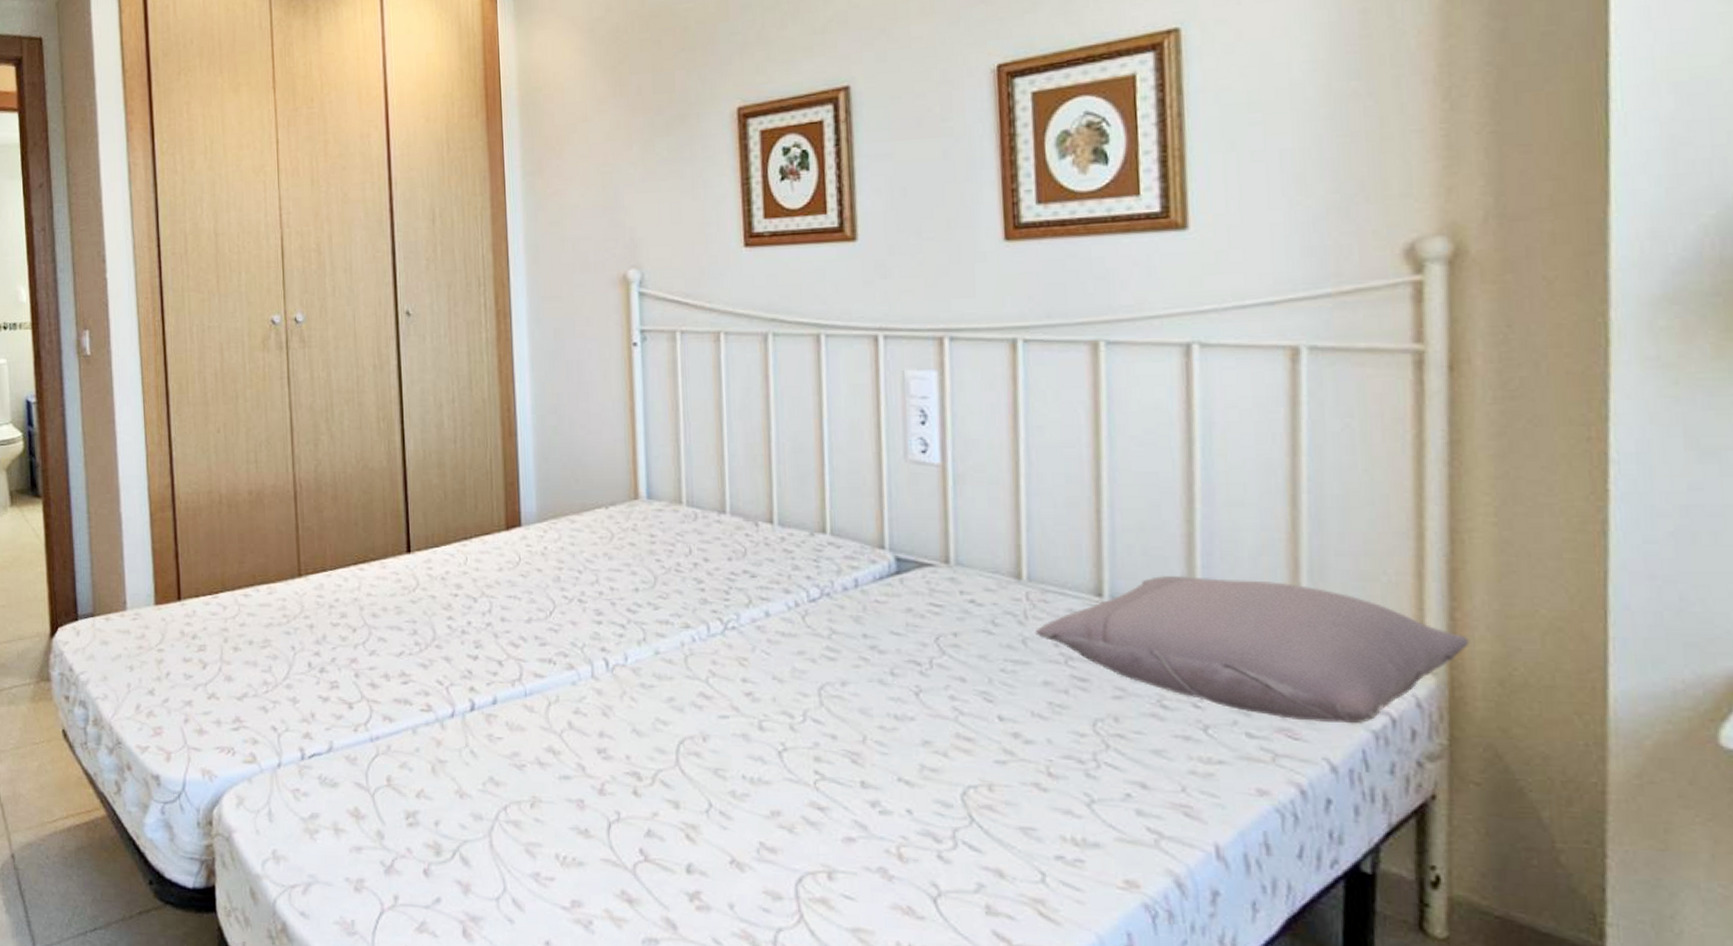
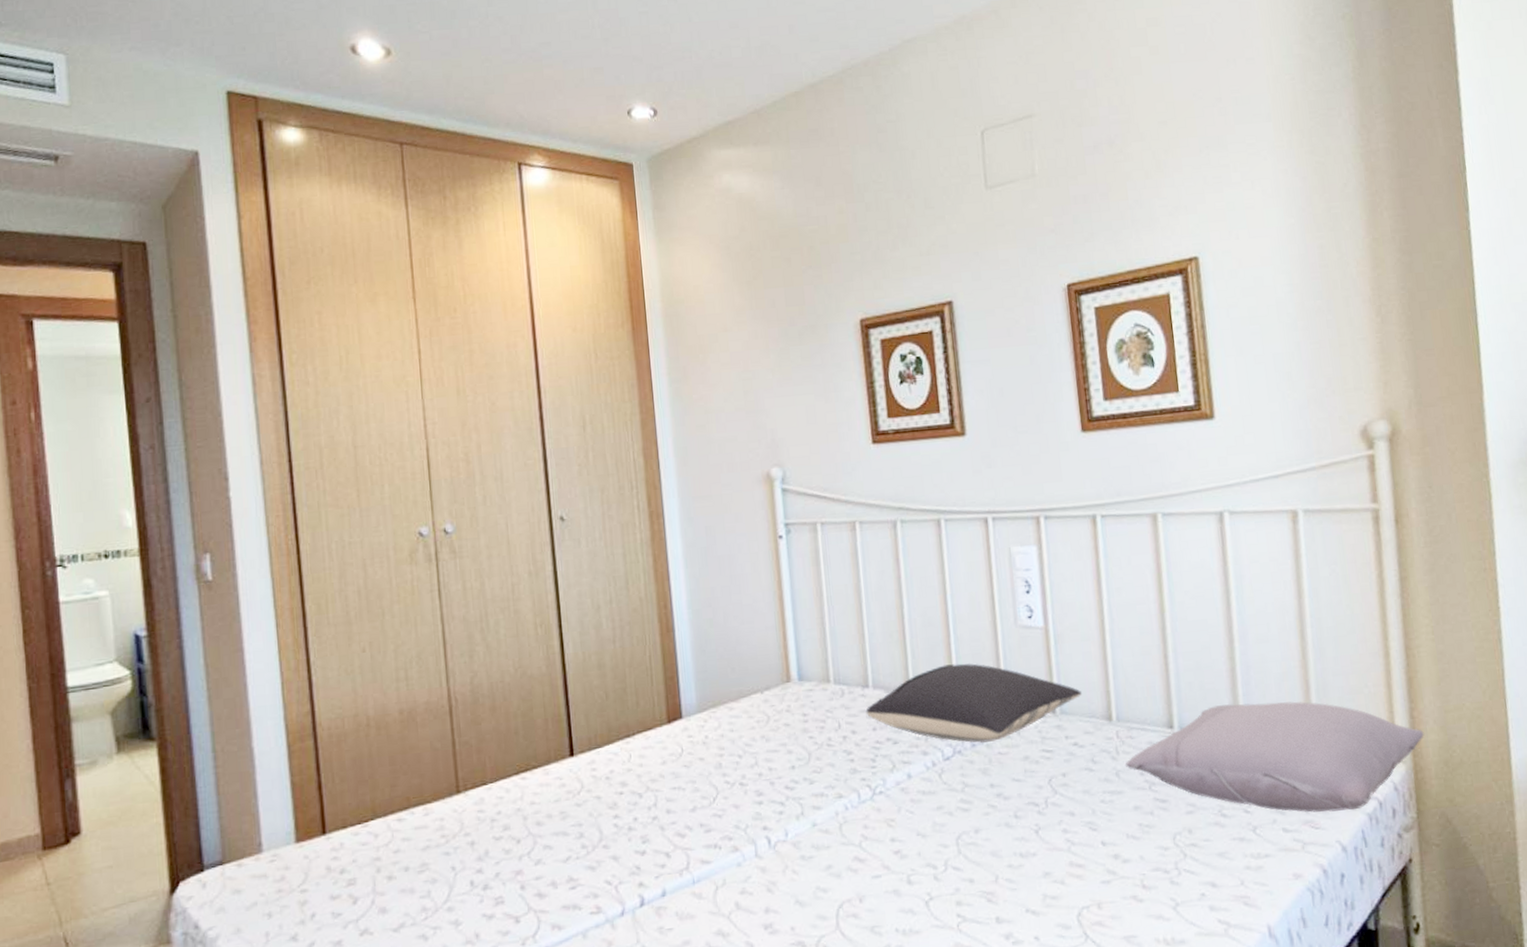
pillow: none [720,497,985,587] -> present [865,663,1083,743]

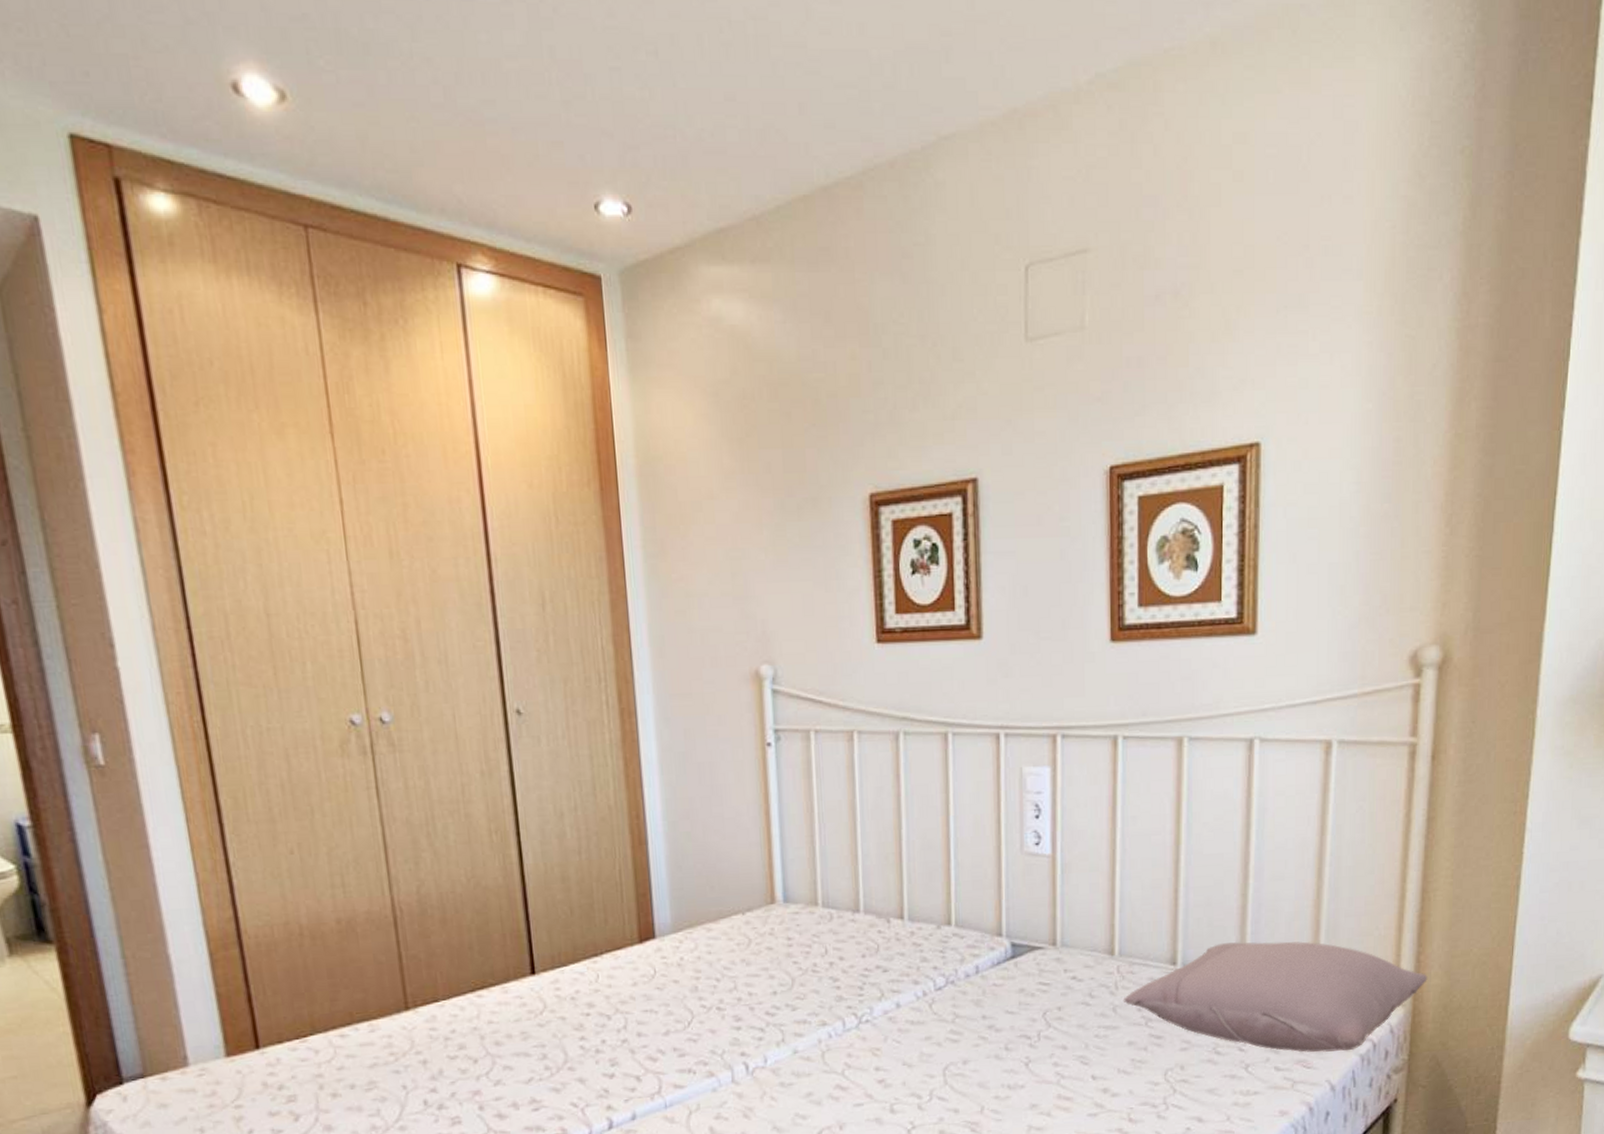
pillow: present [865,663,1083,743] -> none [855,890,1086,974]

